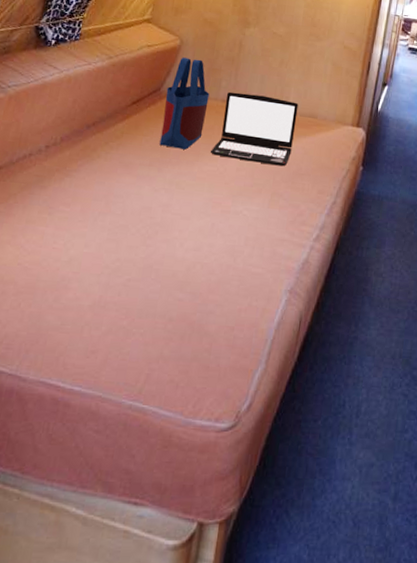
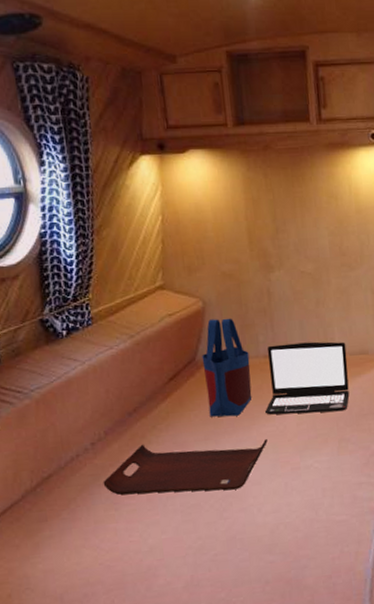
serving tray: none [45,156,206,220] -> present [103,439,268,495]

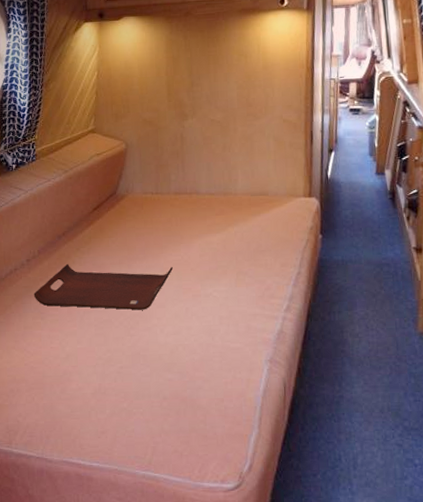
tote bag: present [202,318,252,417] -> none [122,158,162,245]
laptop: present [265,341,350,415] -> none [173,182,249,247]

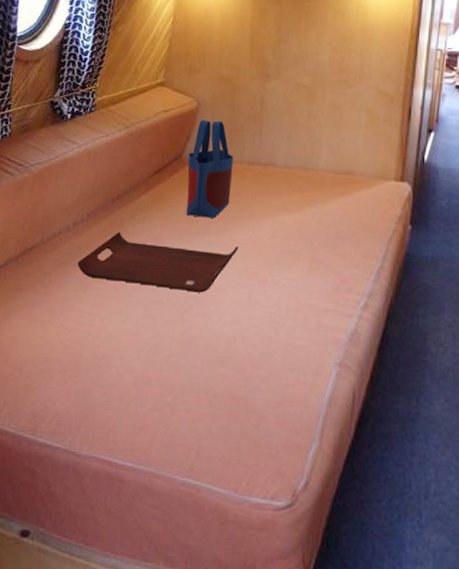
tote bag: none [122,158,162,245] -> present [186,120,234,218]

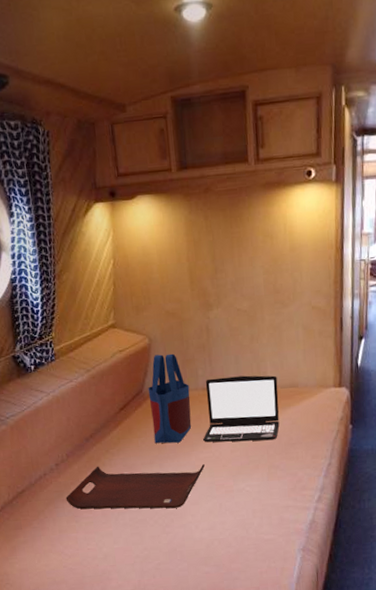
laptop: none [241,153,332,230] -> present [203,375,280,443]

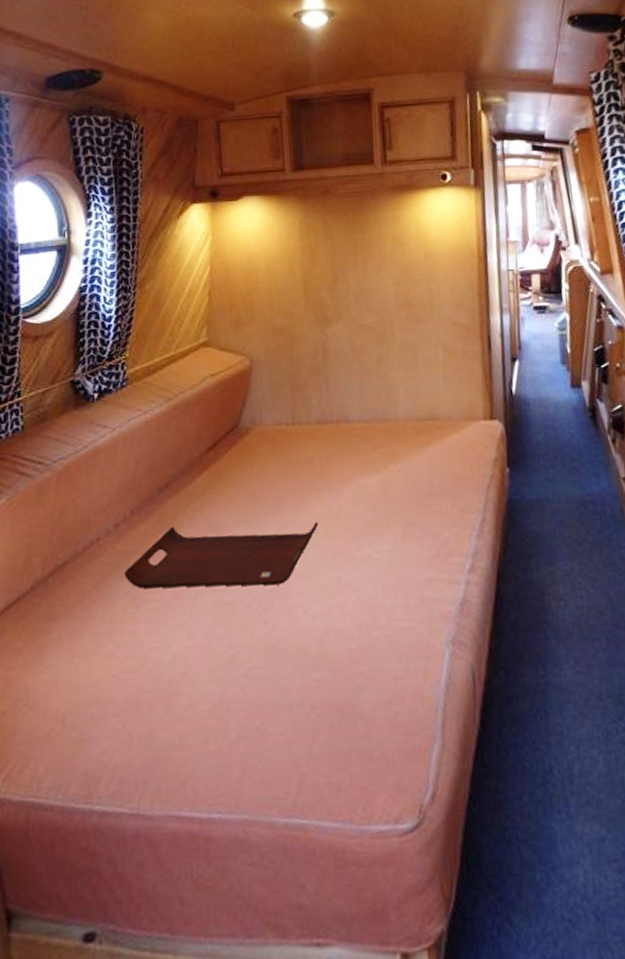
tote bag: present [148,353,192,444] -> none [246,378,302,495]
laptop: present [203,375,280,443] -> none [316,405,417,493]

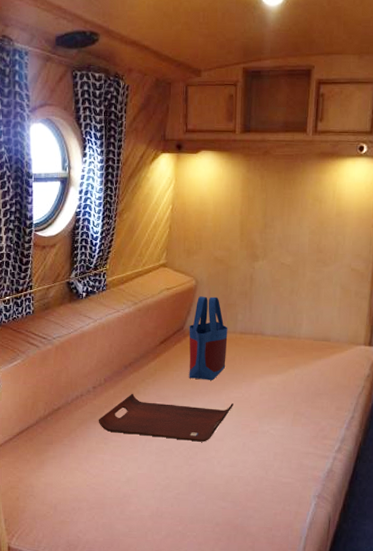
tote bag: none [246,378,302,495] -> present [189,296,228,380]

